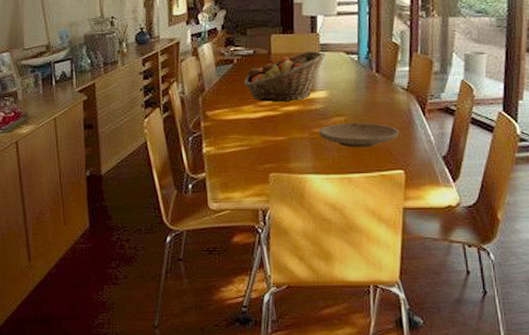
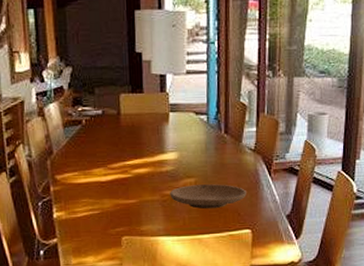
fruit basket: present [244,51,326,103] -> none [93,111,176,165]

